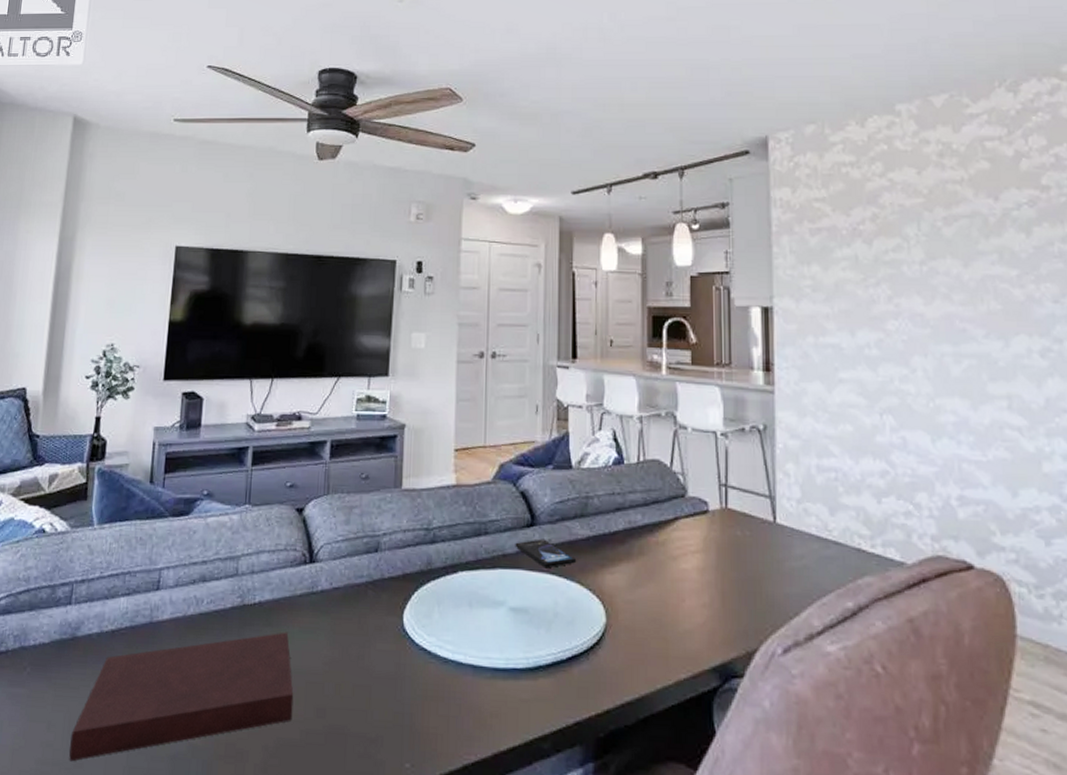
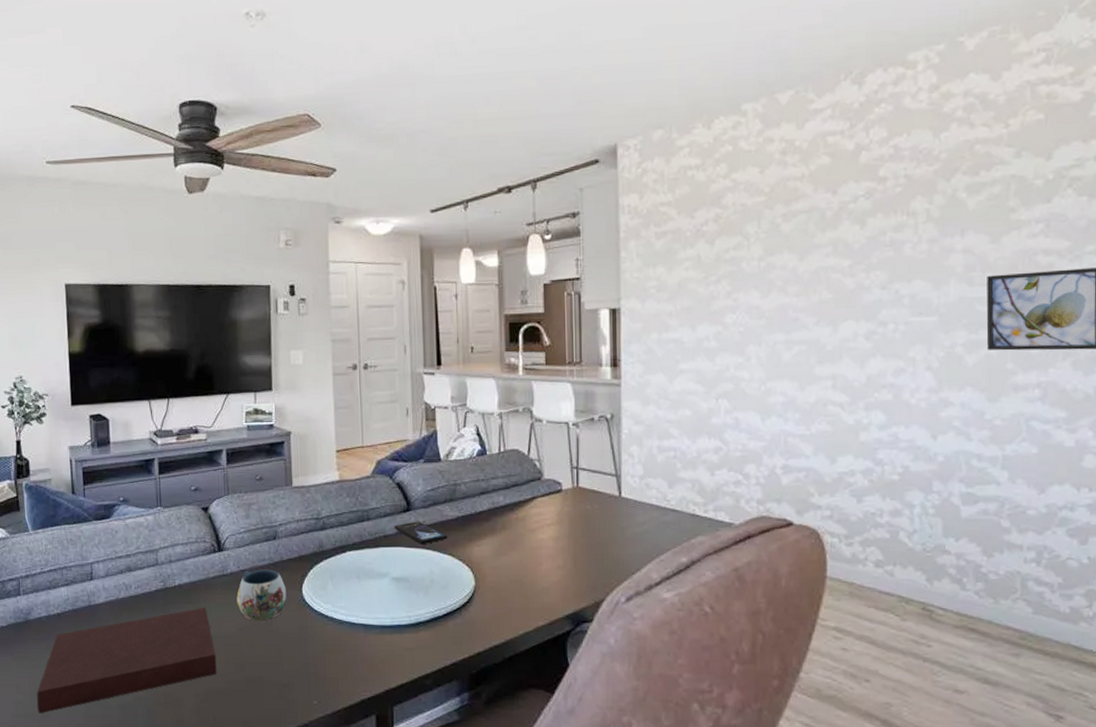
mug: none [325,588,385,654] -> present [236,570,287,621]

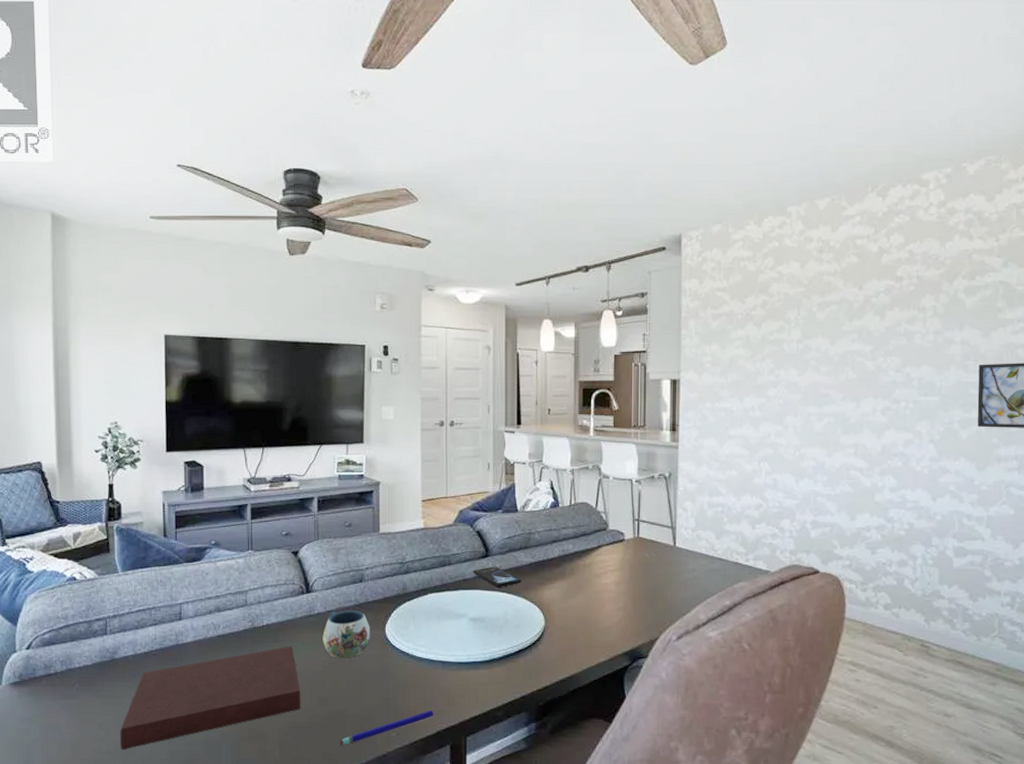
pen: none [258,676,356,713] -> present [339,709,433,745]

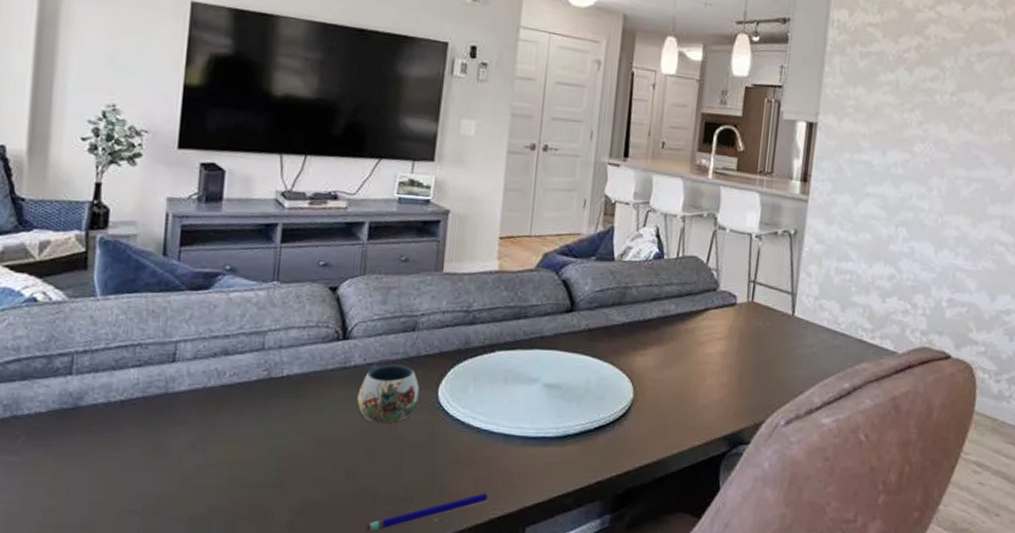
notebook: present [120,645,301,750] -> none [75,403,323,524]
smartphone: present [473,566,522,588] -> none [553,323,611,350]

